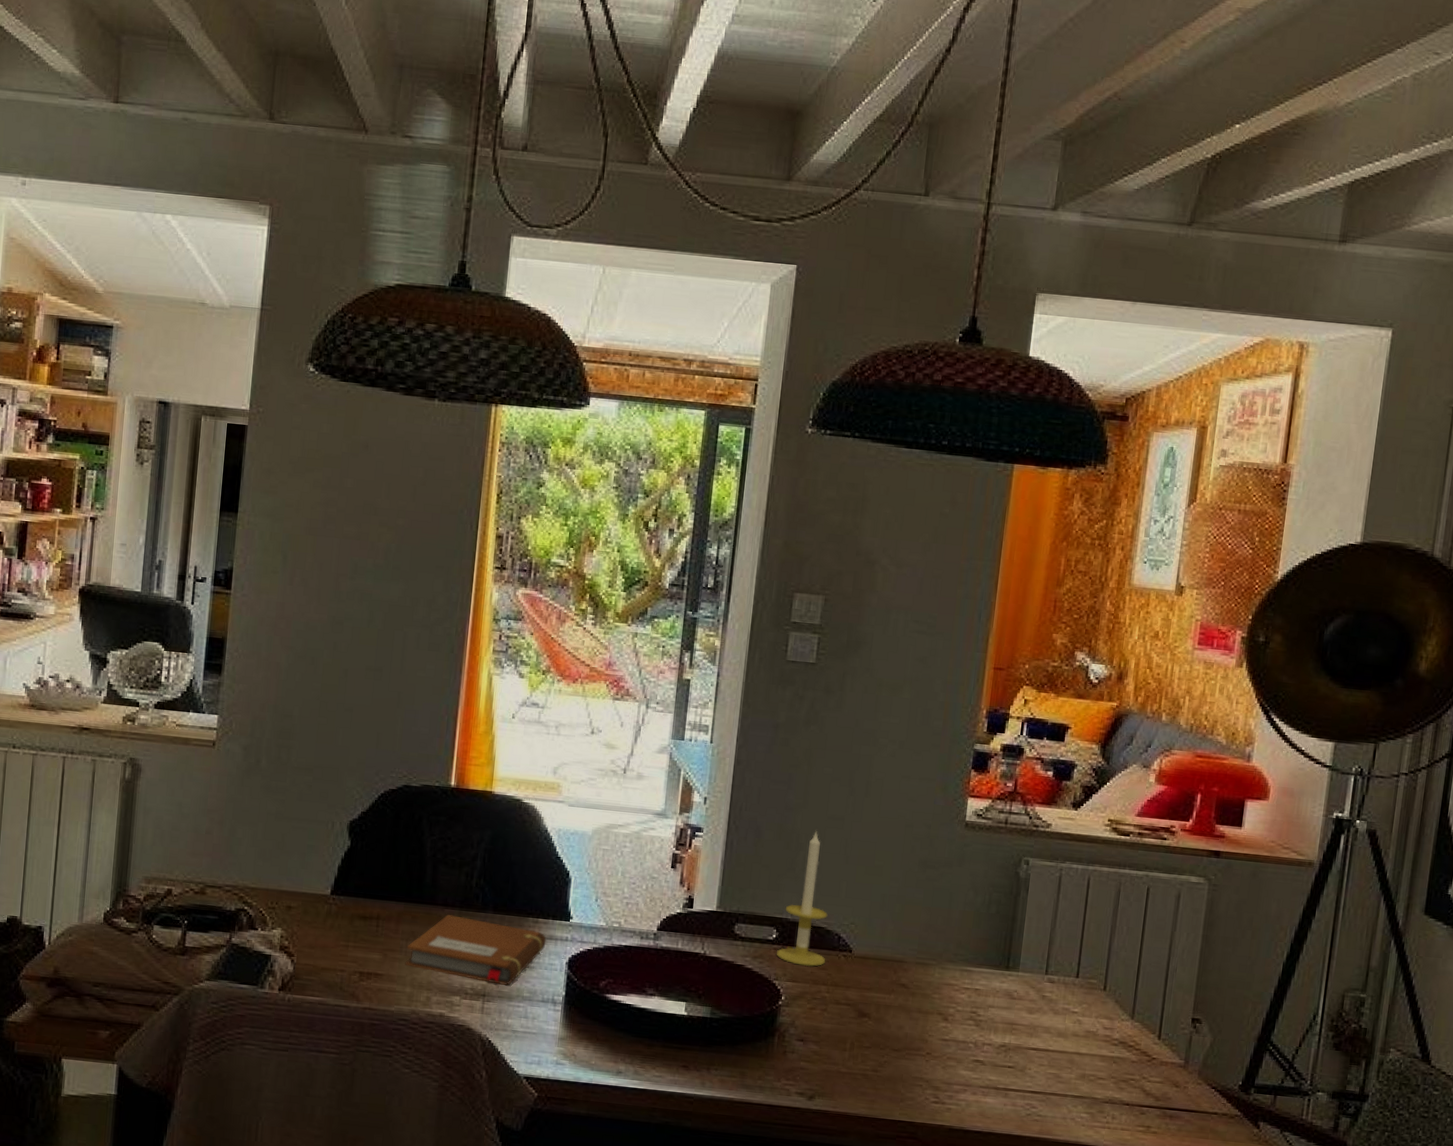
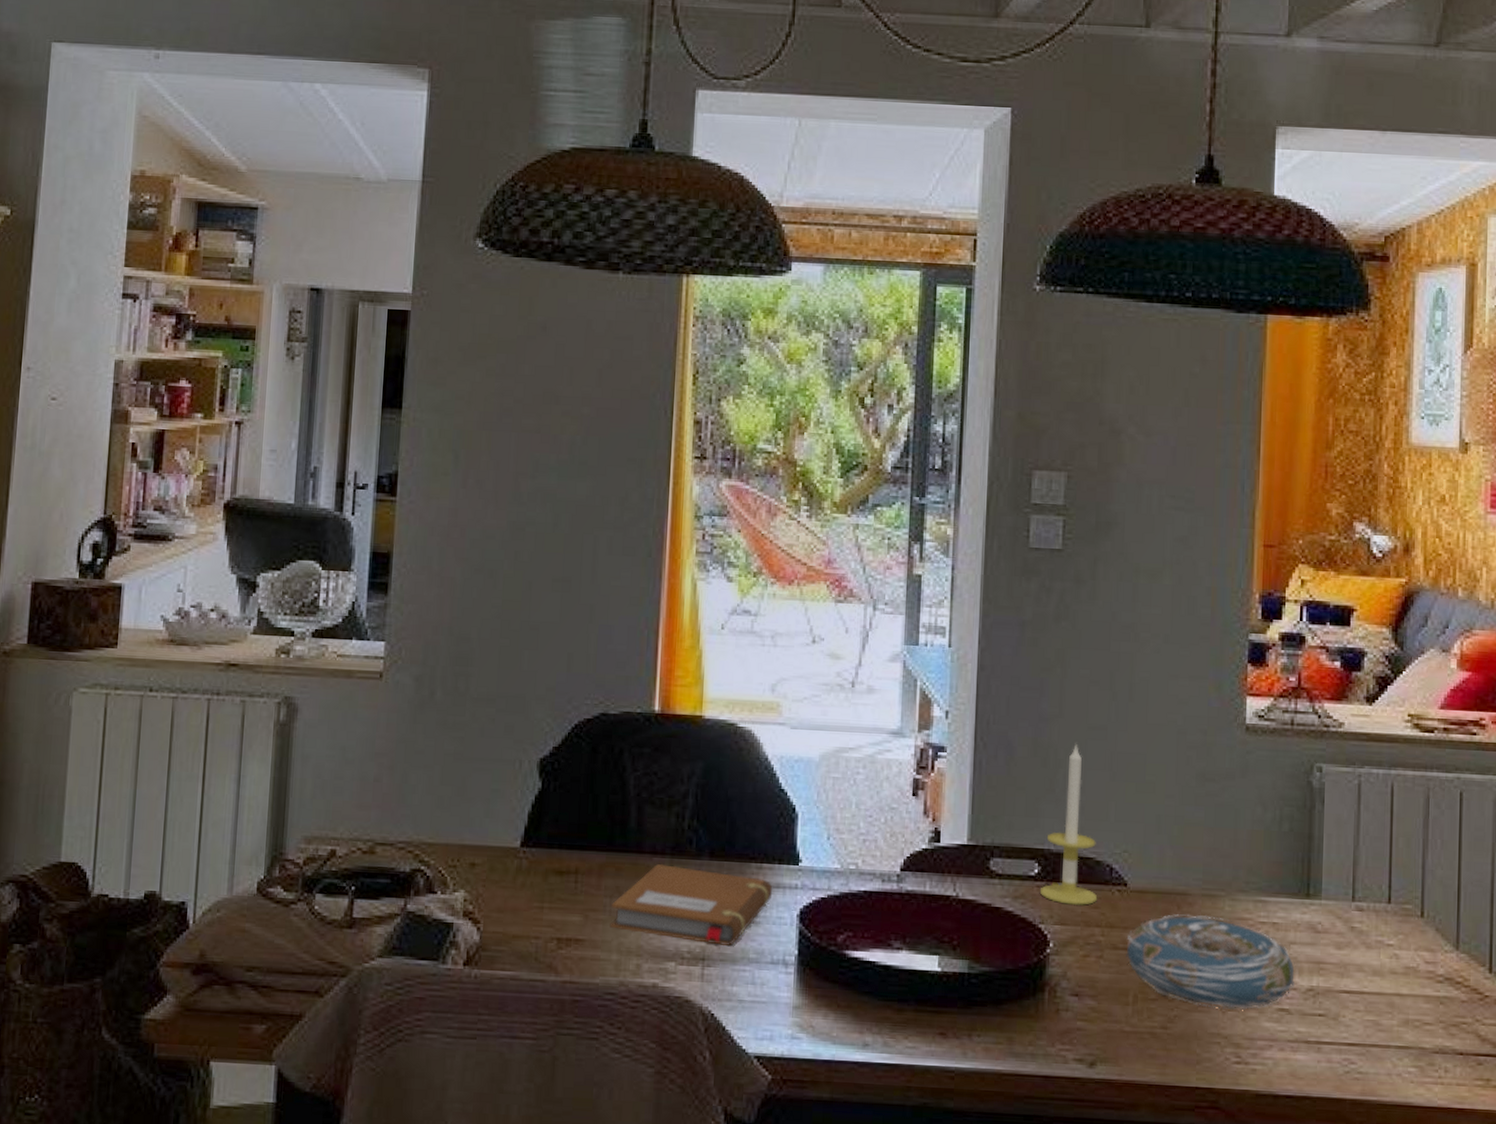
decorative bowl: none [846,978,992,1060] -> present [1126,914,1295,1010]

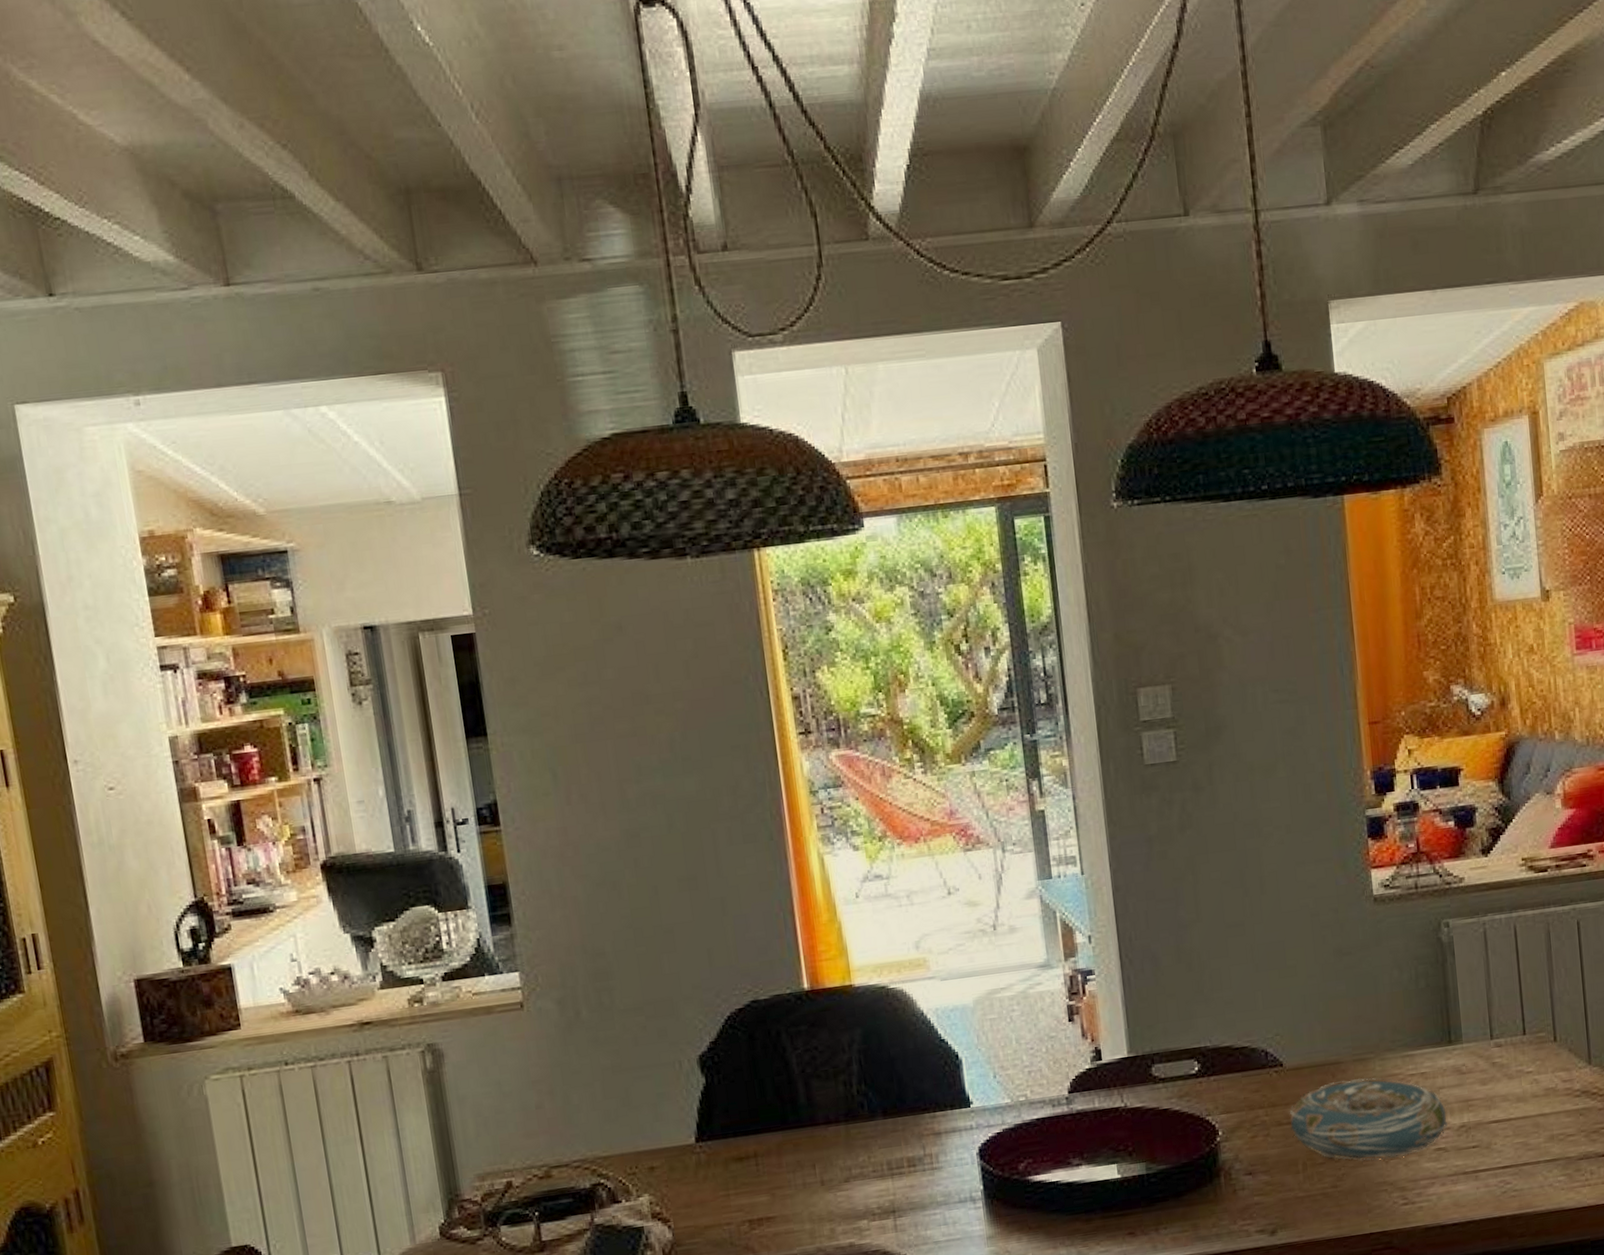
notebook: present [609,864,773,947] -> none [795,1126,950,1200]
candle: present [1040,743,1098,905] -> none [1202,943,1258,1094]

